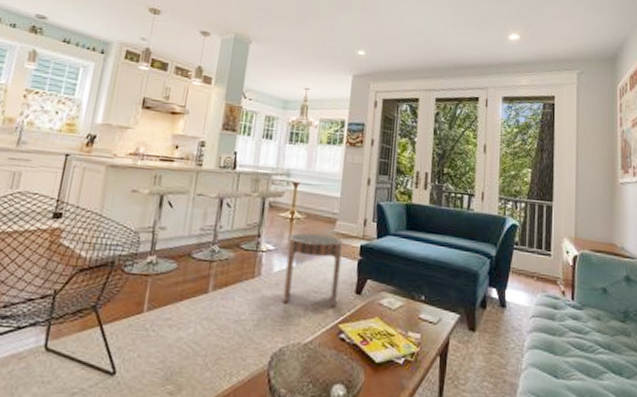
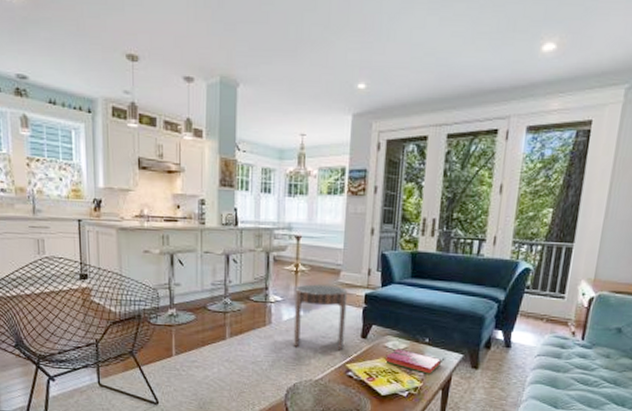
hardback book: none [381,306,438,337] -> present [386,348,441,374]

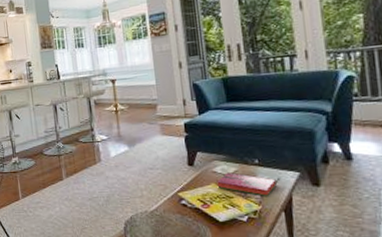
side table: present [293,284,348,351] -> none [117,119,173,182]

